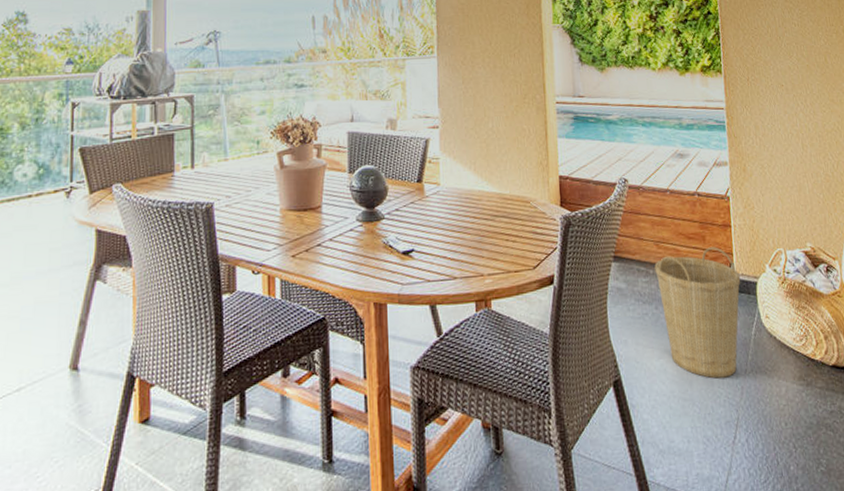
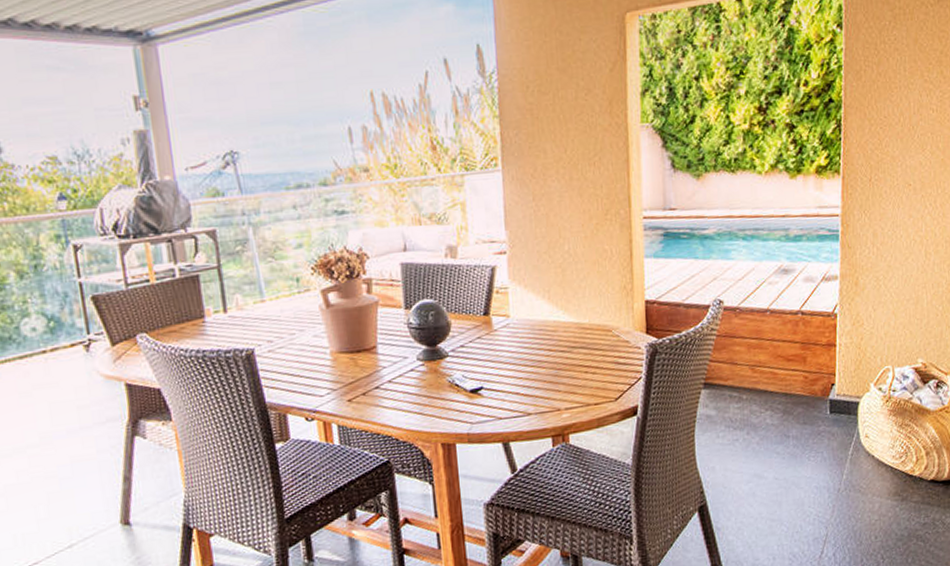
basket: present [654,247,741,379] -> none [748,367,842,499]

